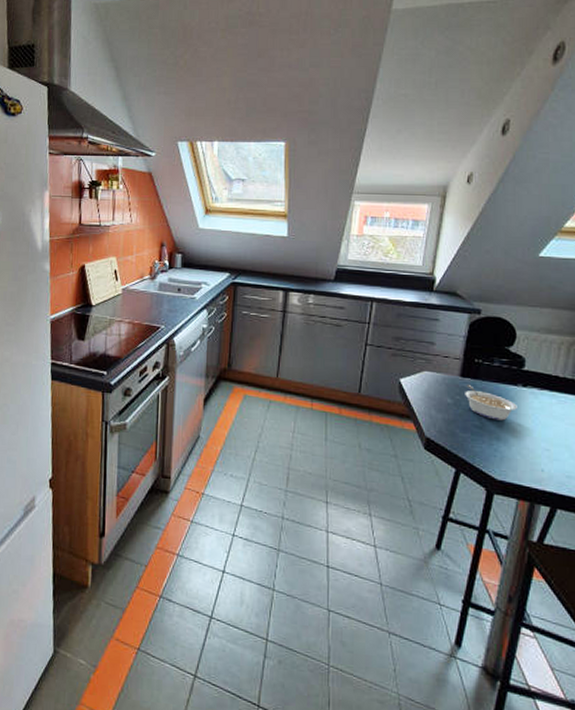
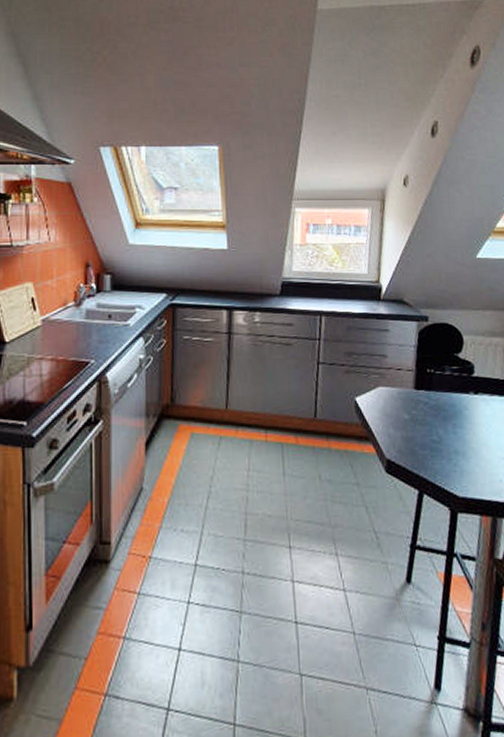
legume: present [465,384,517,421] -> none [420,396,471,433]

